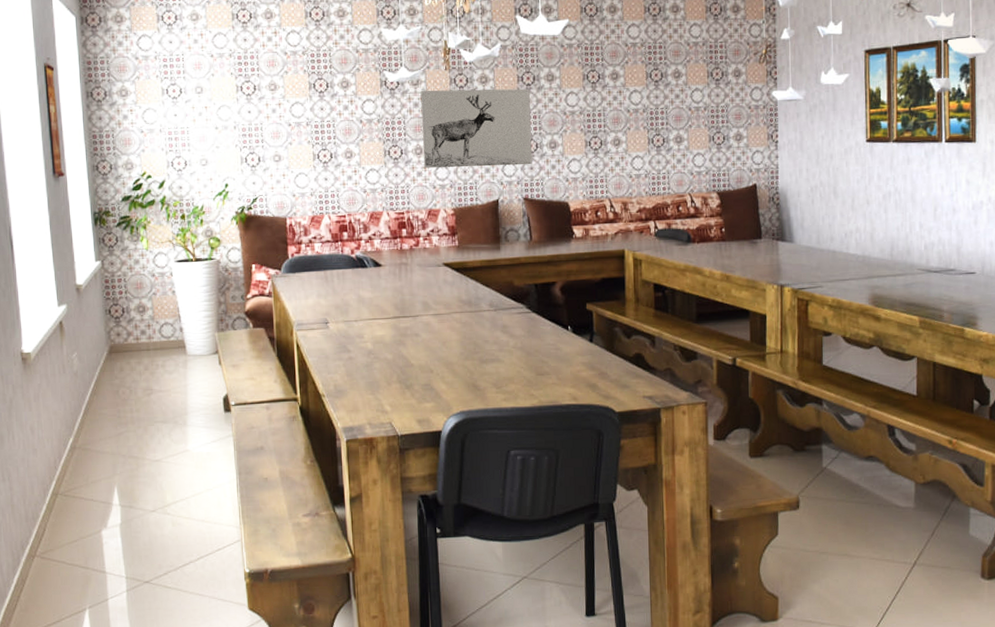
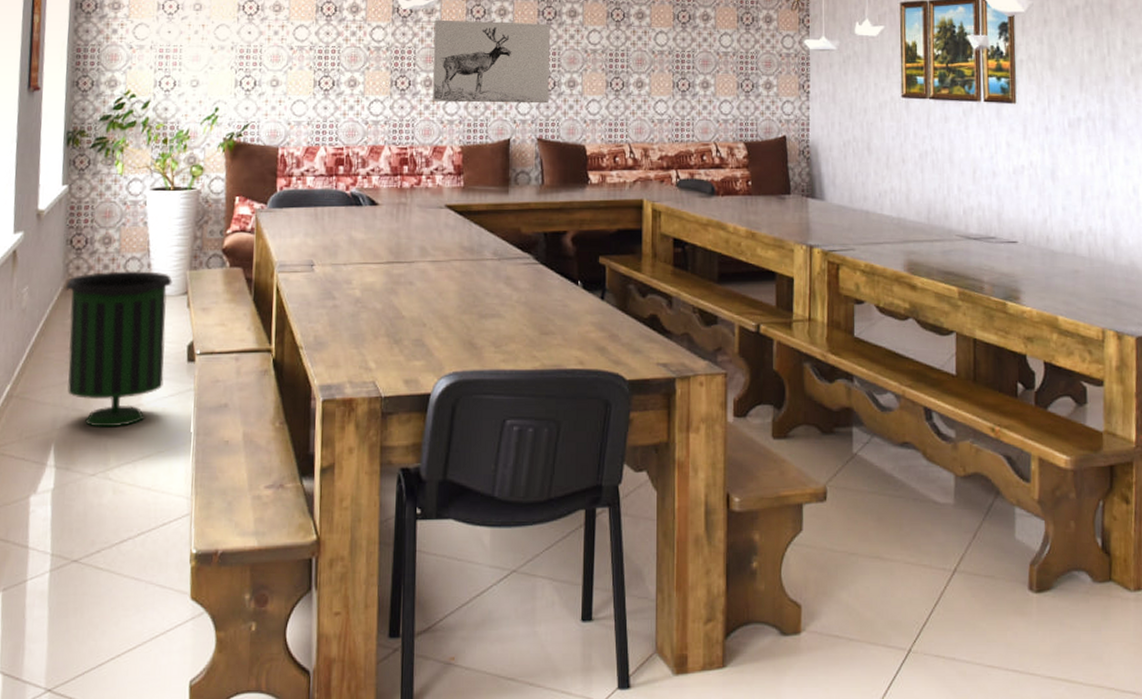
trash can: none [110,334,205,471] -> present [66,271,173,427]

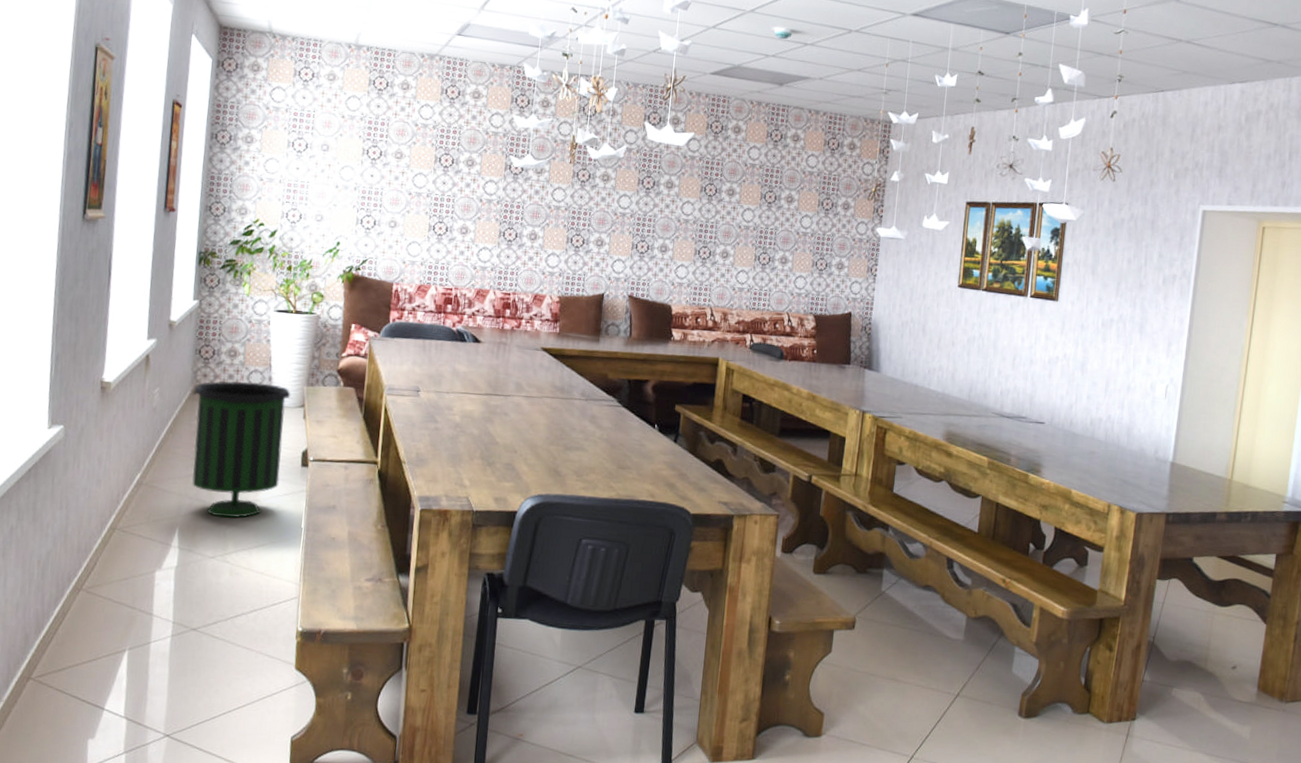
wall art: present [432,19,550,104] -> none [536,179,648,265]

